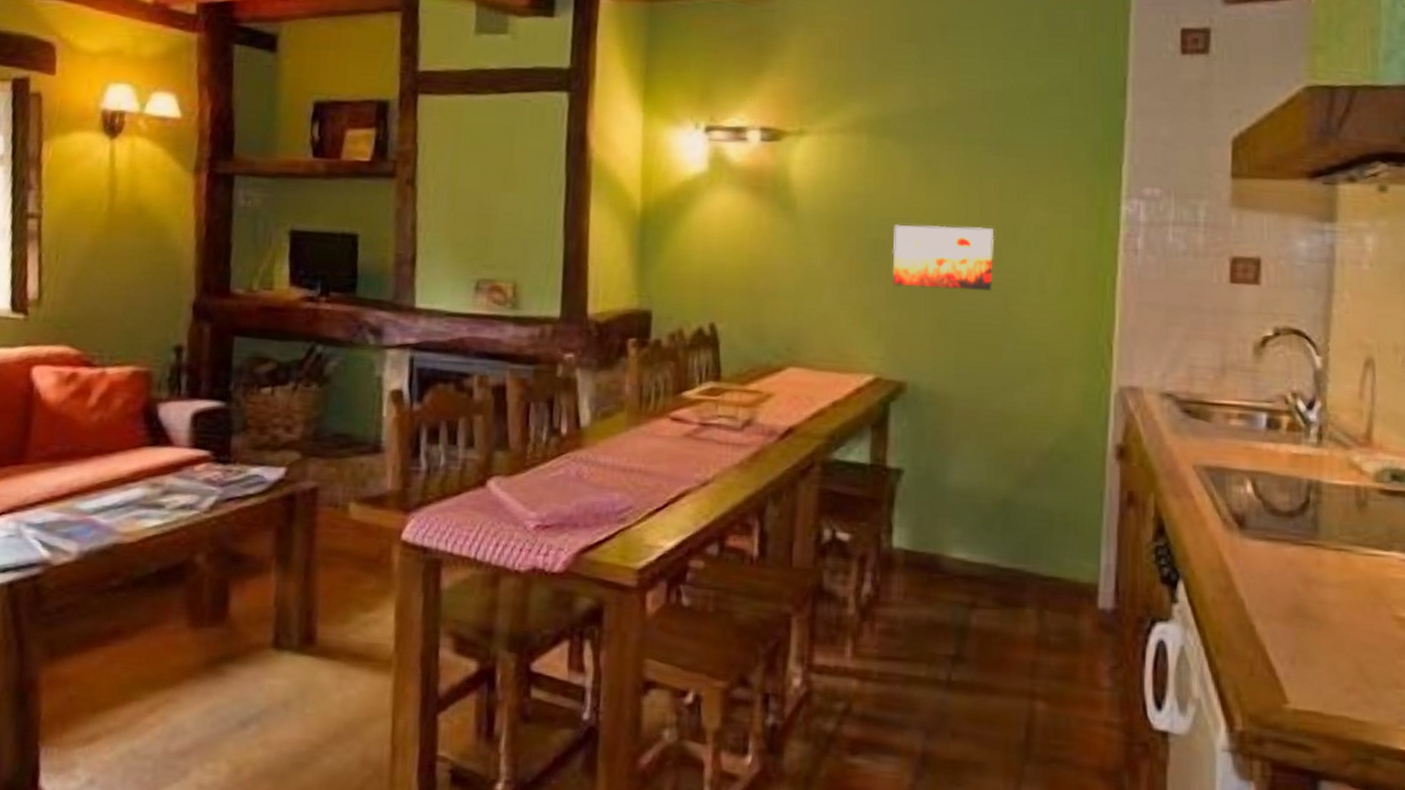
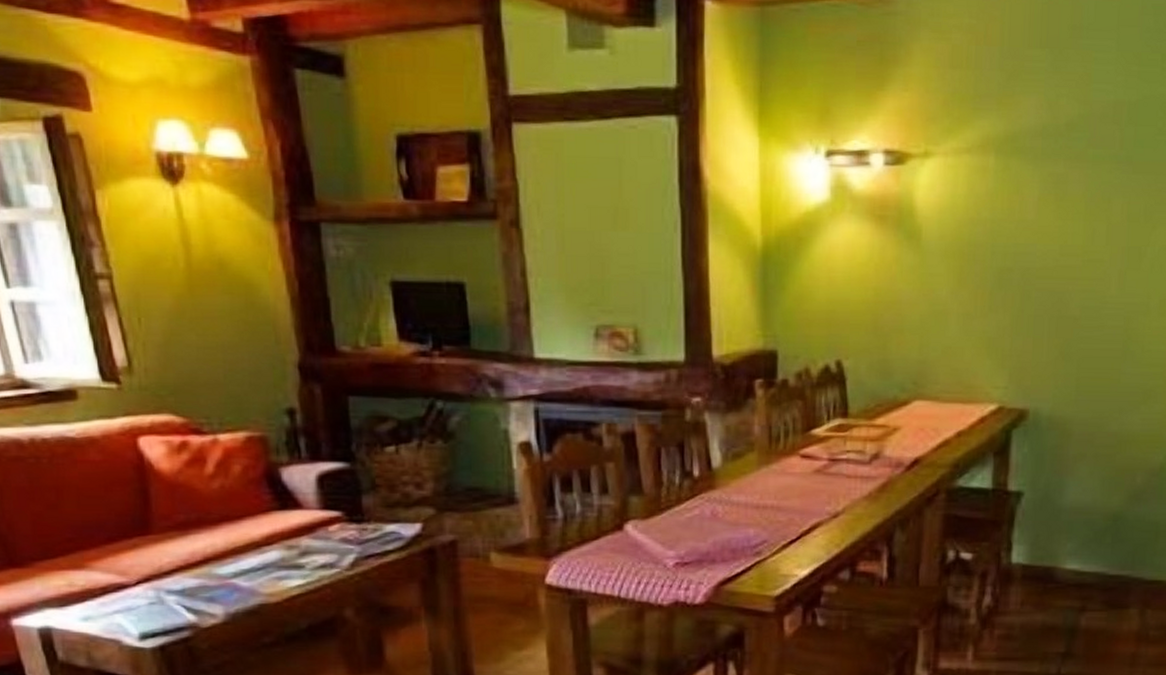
wall art: present [892,224,995,291] -> none [1017,250,1120,316]

